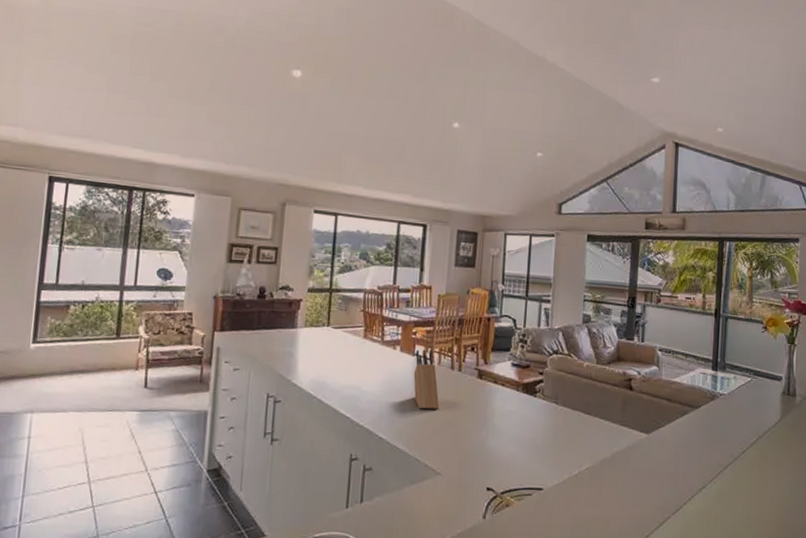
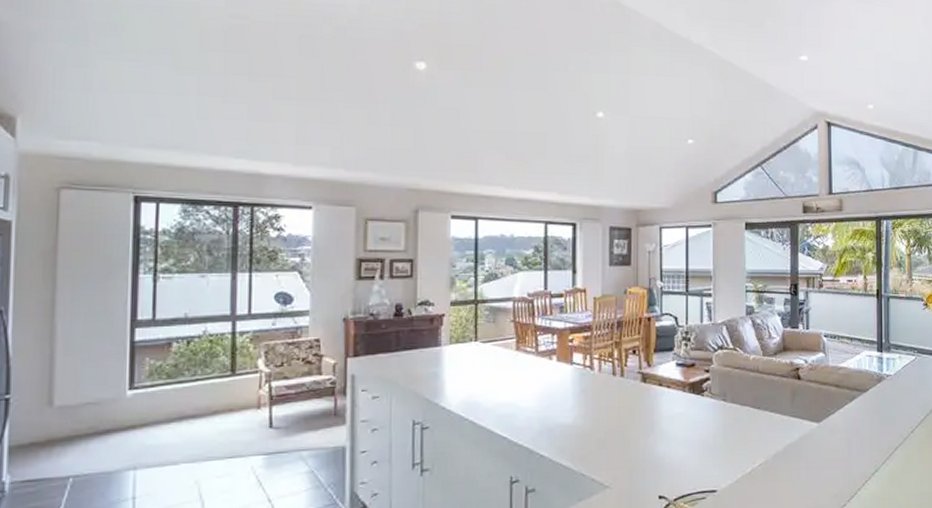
knife block: present [413,349,440,410] -> none [573,357,603,421]

